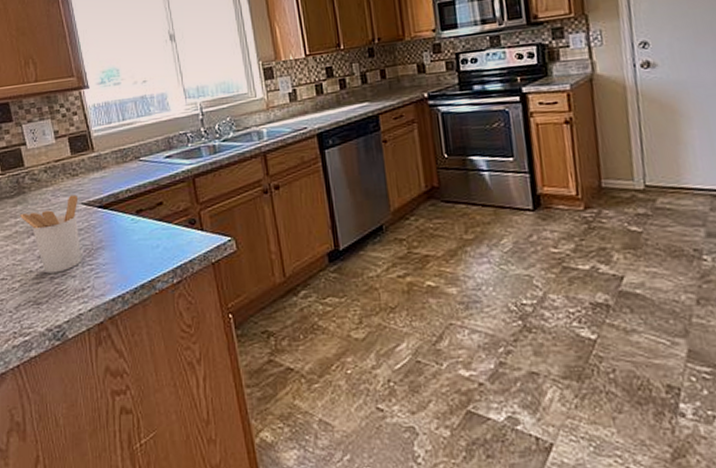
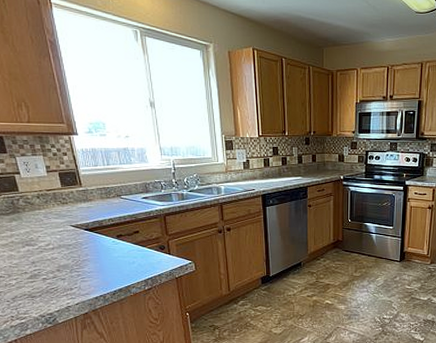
utensil holder: present [20,194,81,274] -> none [15,218,70,276]

